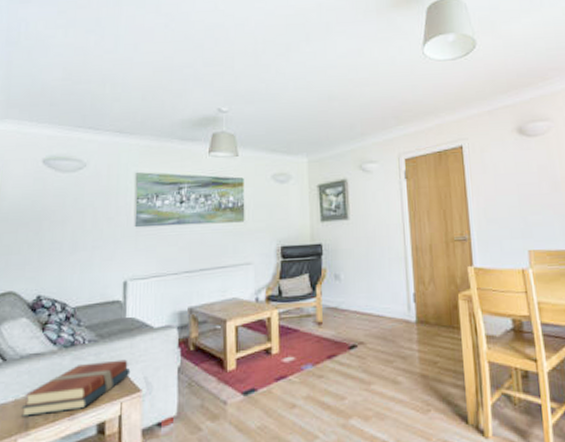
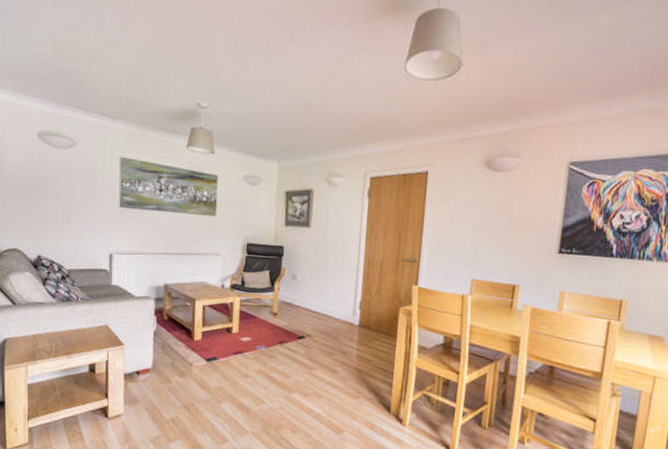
books: present [20,359,131,417] -> none [29,316,115,351]

